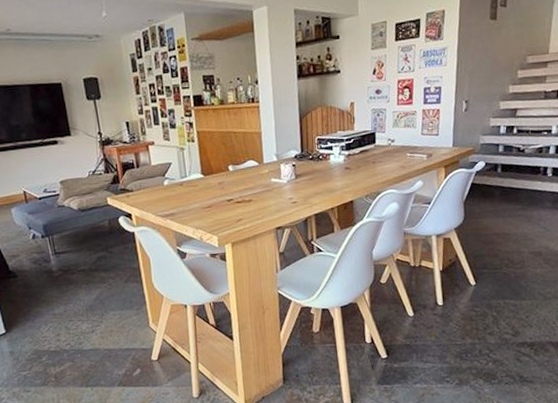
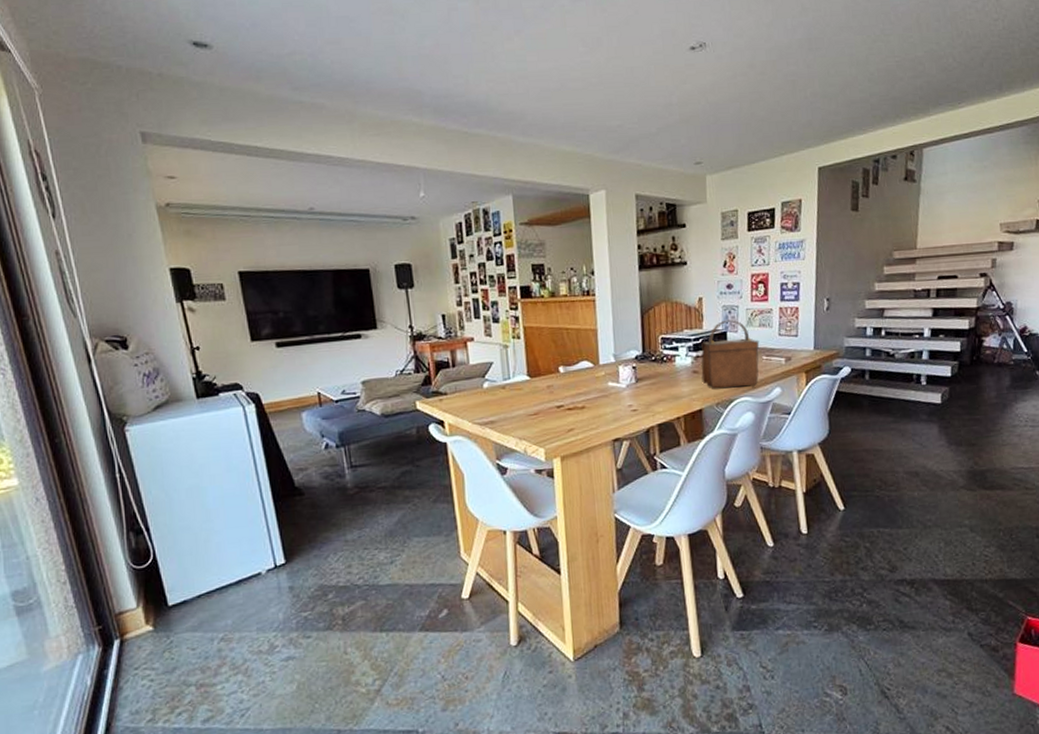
handbag: none [352,121,405,183] -> present [701,319,760,389]

